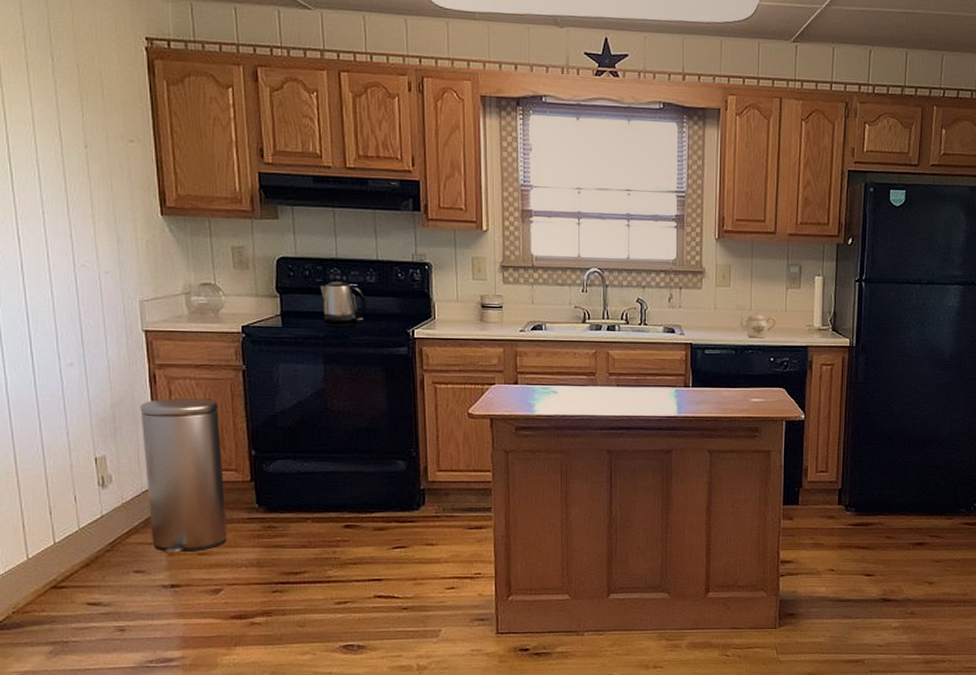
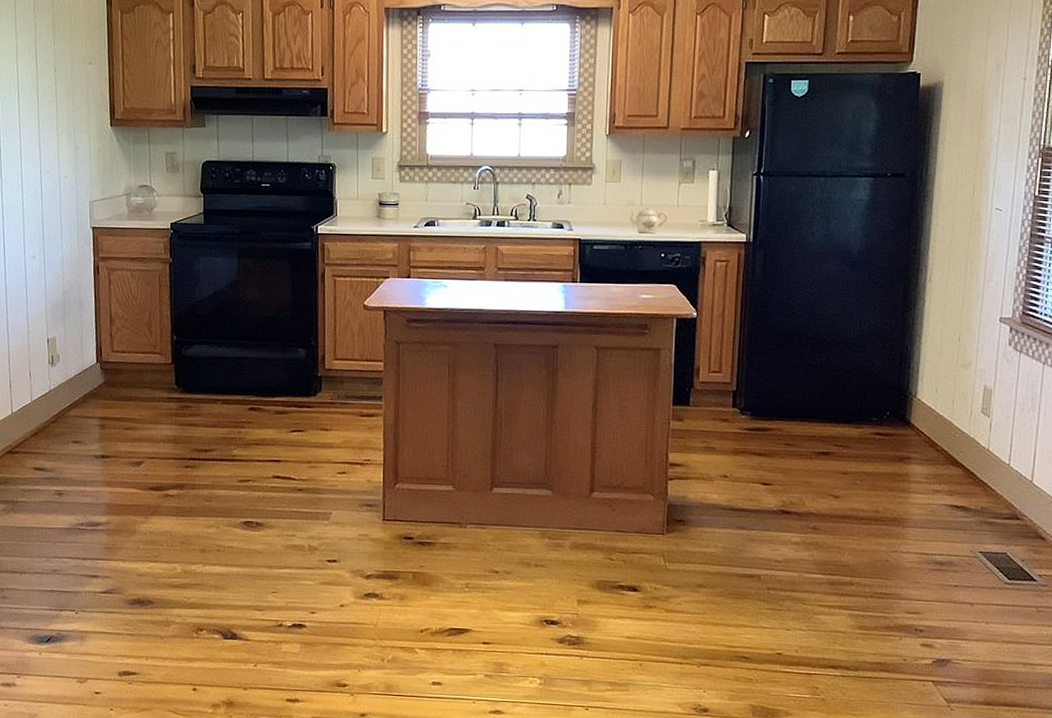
pedal bin: present [140,398,227,553] -> none [85,287,150,427]
kettle: present [320,281,367,329] -> none [237,182,277,225]

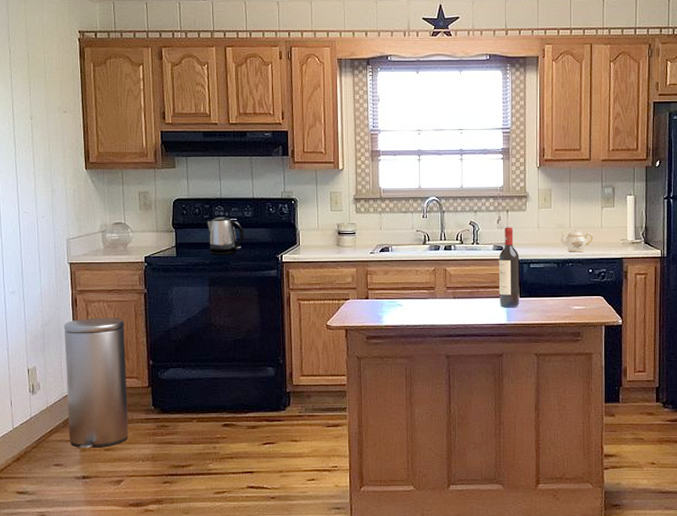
pedal bin: none [85,287,150,427] -> present [64,318,129,449]
kettle: none [237,182,277,225] -> present [207,216,244,256]
wine bottle: none [556,202,582,294] -> present [498,227,520,308]

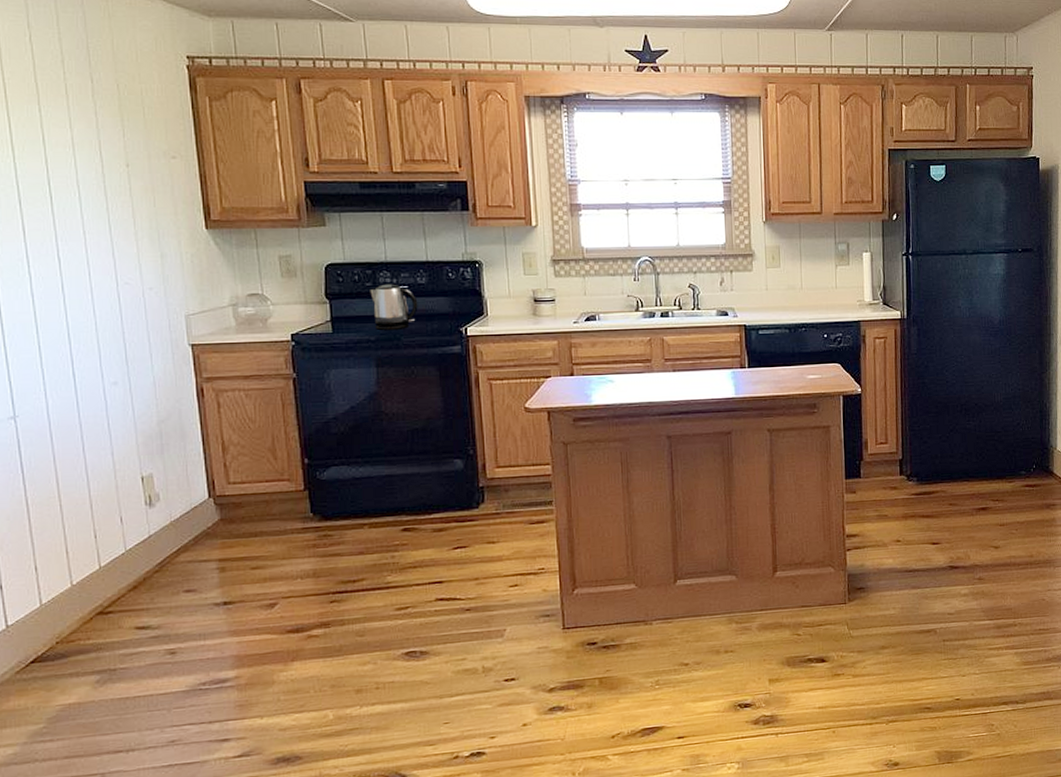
pedal bin: present [64,318,129,449] -> none [187,409,282,570]
wine bottle: present [498,227,520,308] -> none [722,289,749,380]
teapot: present [560,229,593,252] -> none [791,290,828,316]

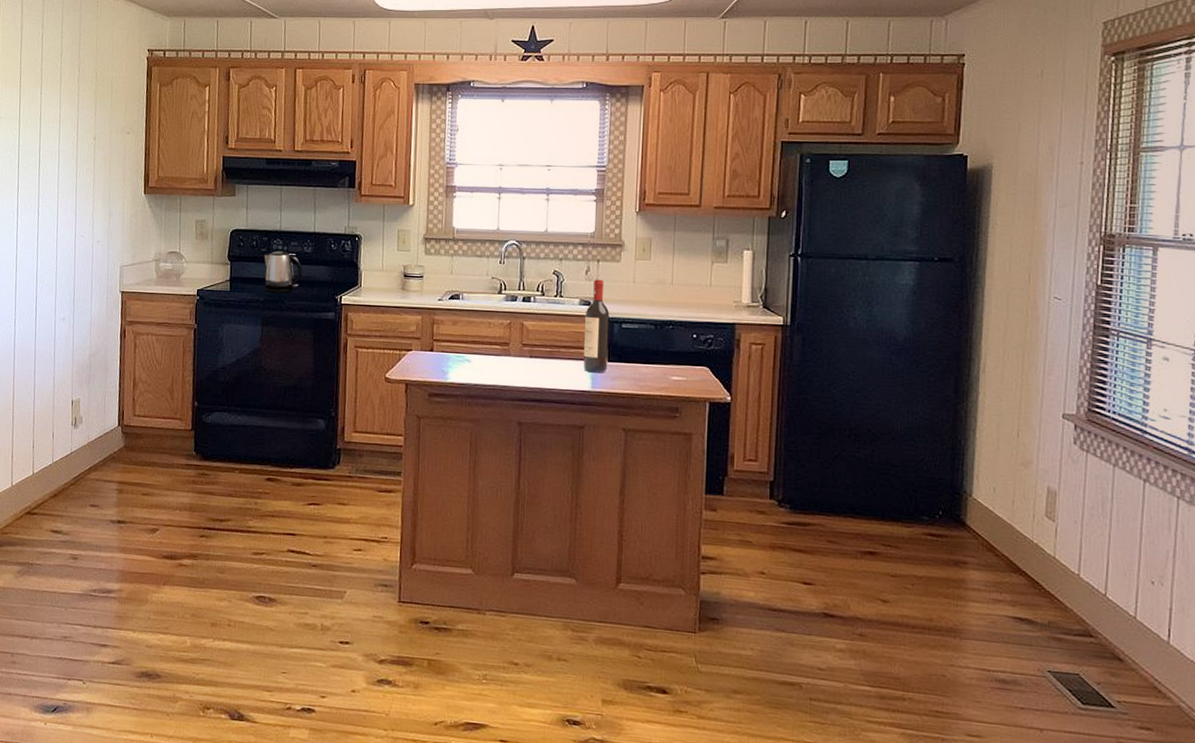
wine bottle: none [722,289,749,380] -> present [583,279,610,373]

